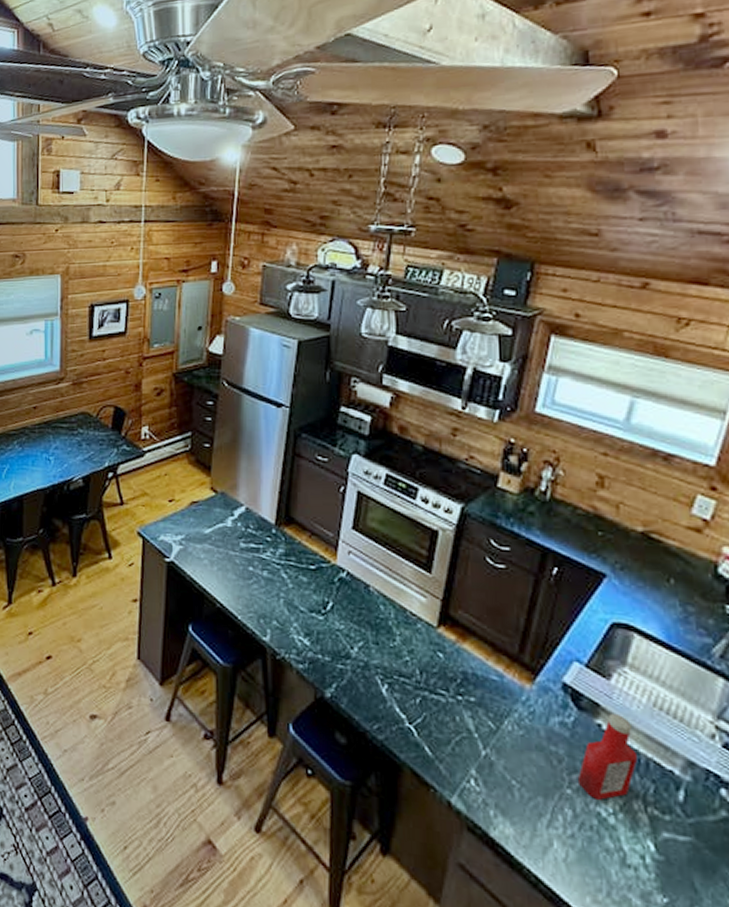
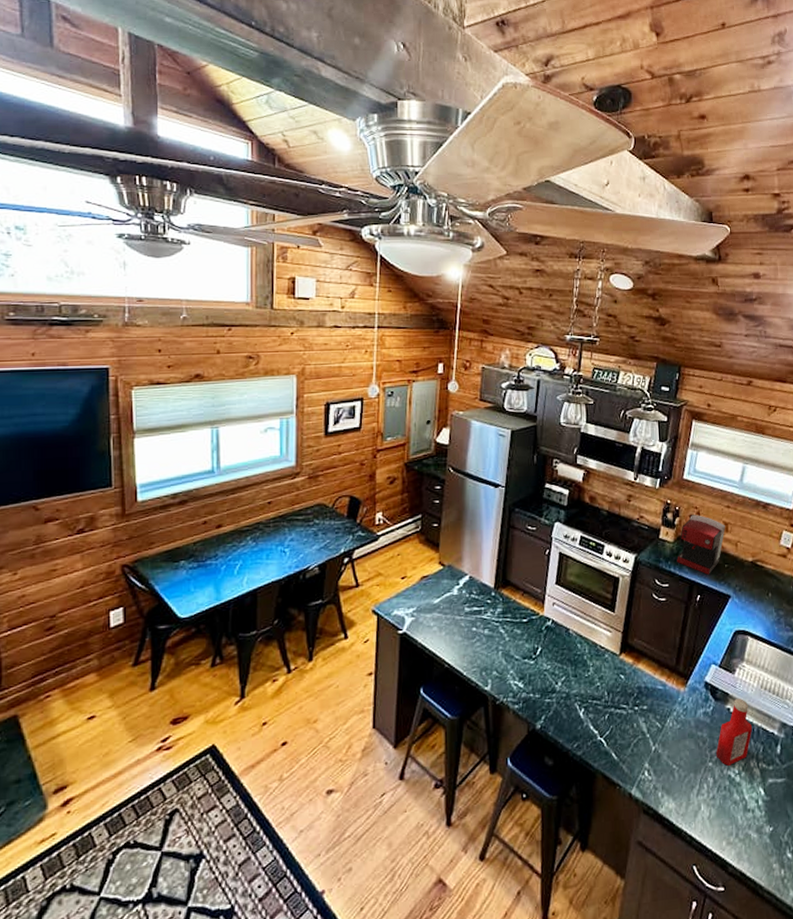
coffee maker: none [523,461,601,542] -> present [677,515,726,575]

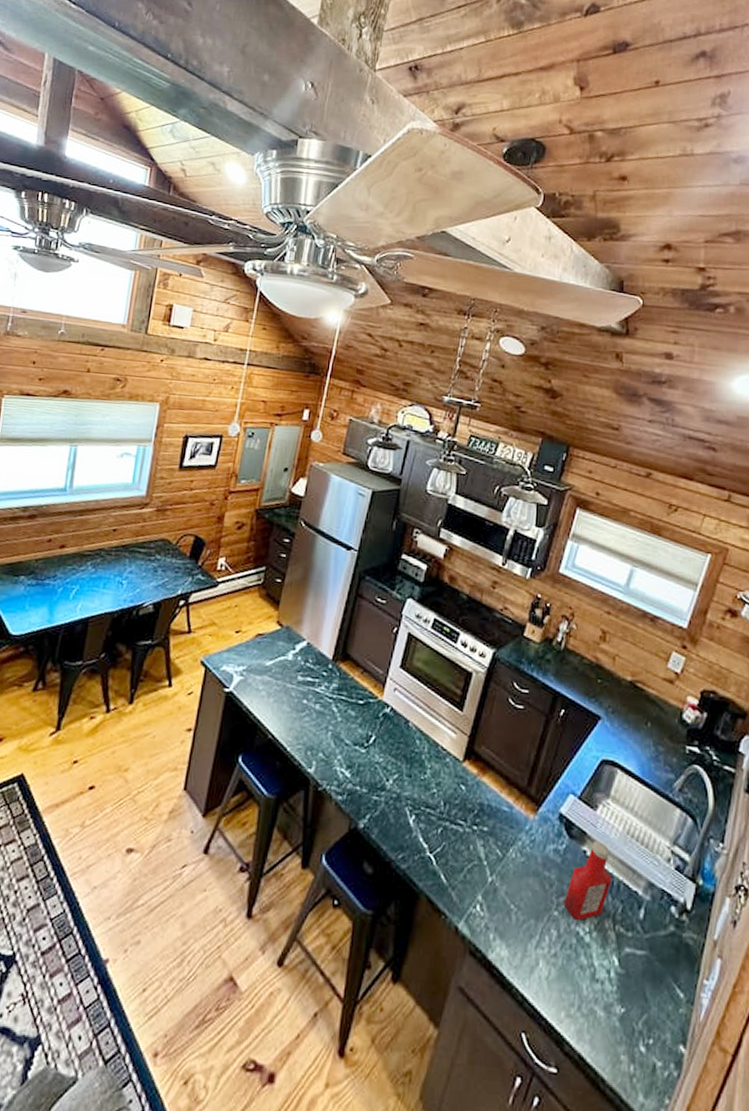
coffee maker: present [677,515,726,575] -> none [541,615,604,688]

